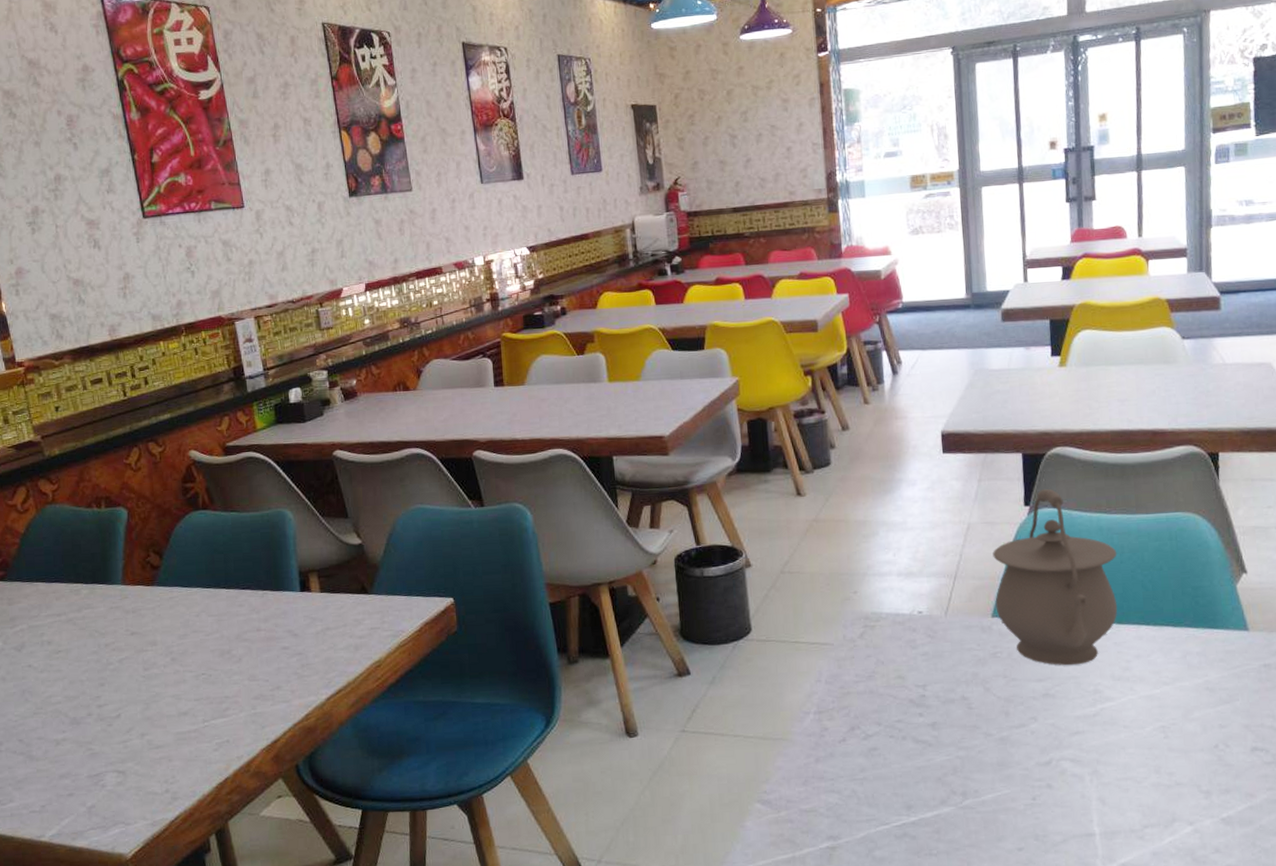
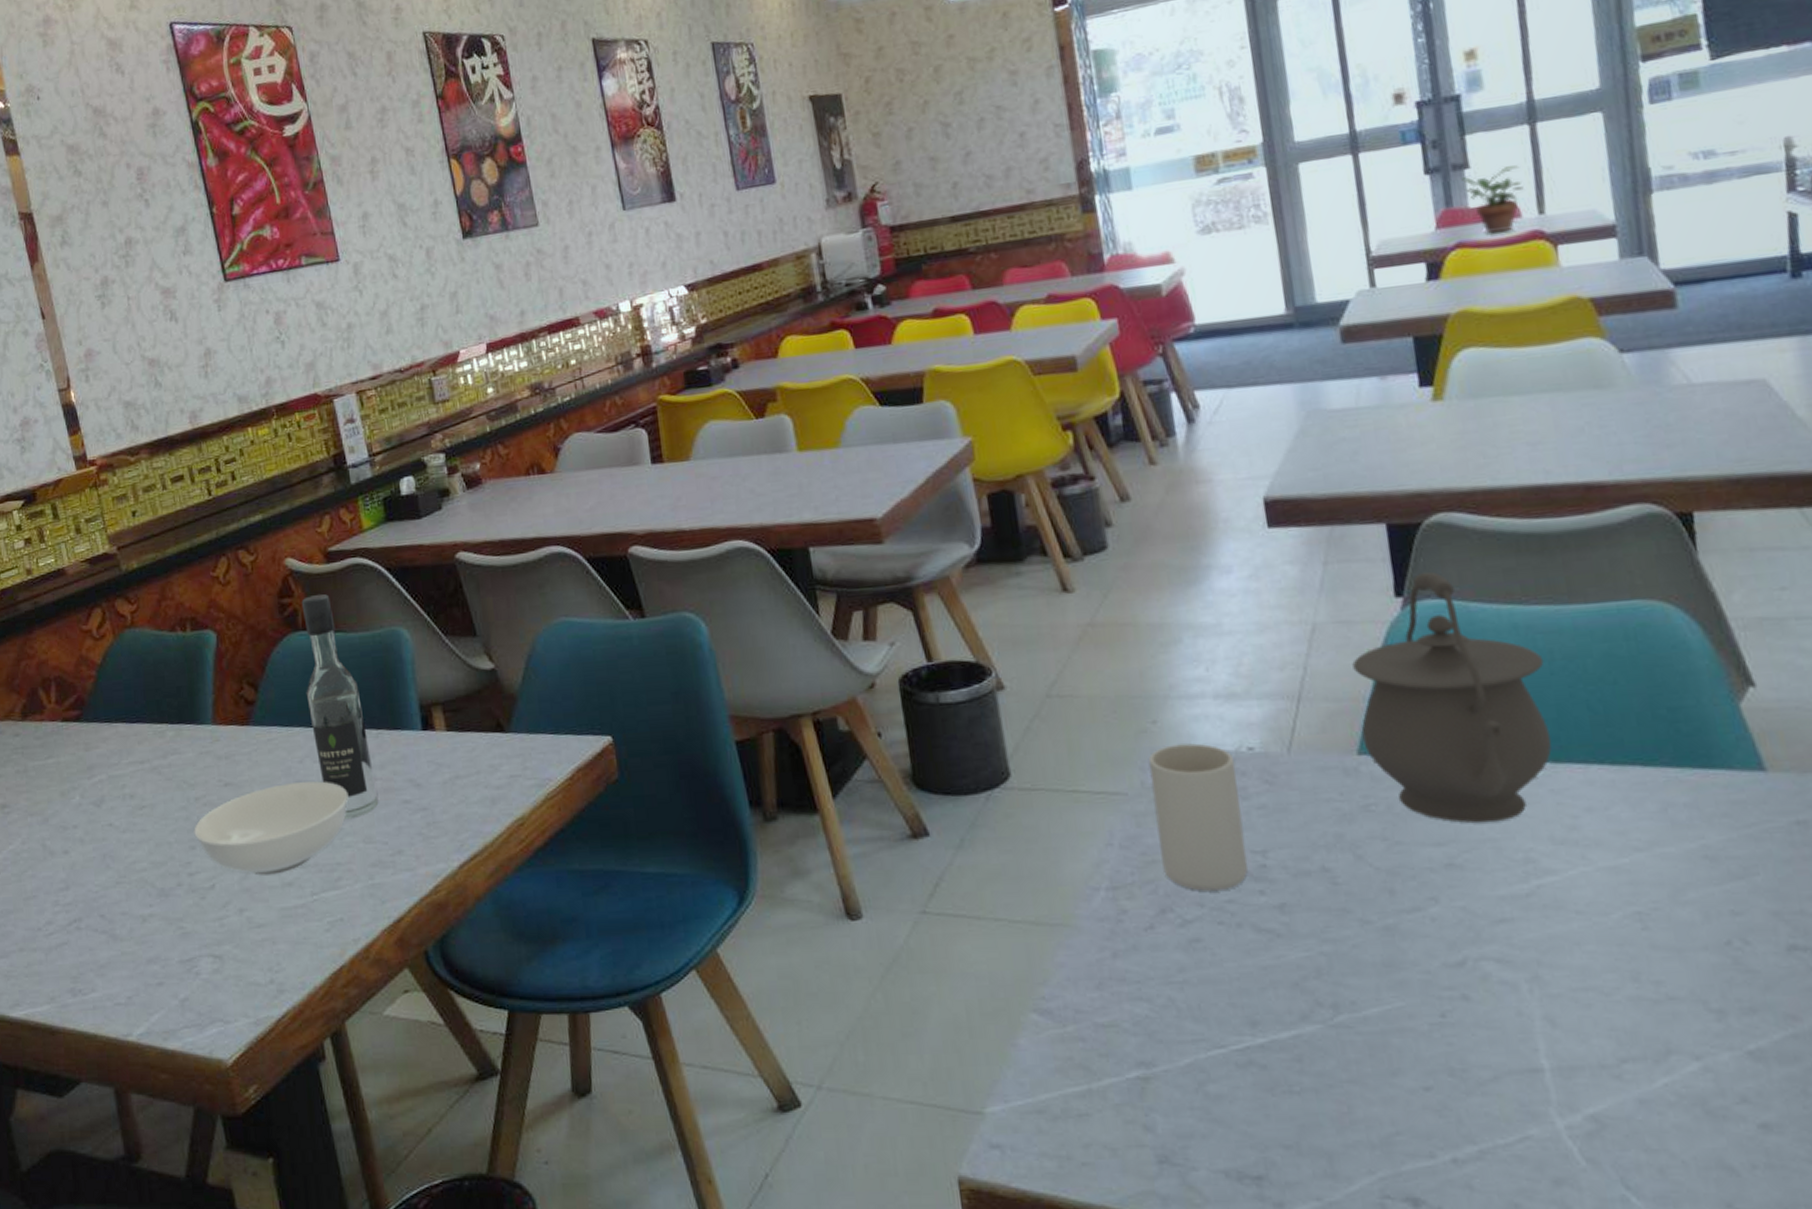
bowl: none [103,631,237,707] -> present [194,781,349,875]
bottle: none [202,480,262,662] -> present [301,593,379,820]
cup: none [849,608,913,714] -> present [1148,743,1249,891]
potted plant: none [1089,201,1130,249] -> present [1460,165,1524,234]

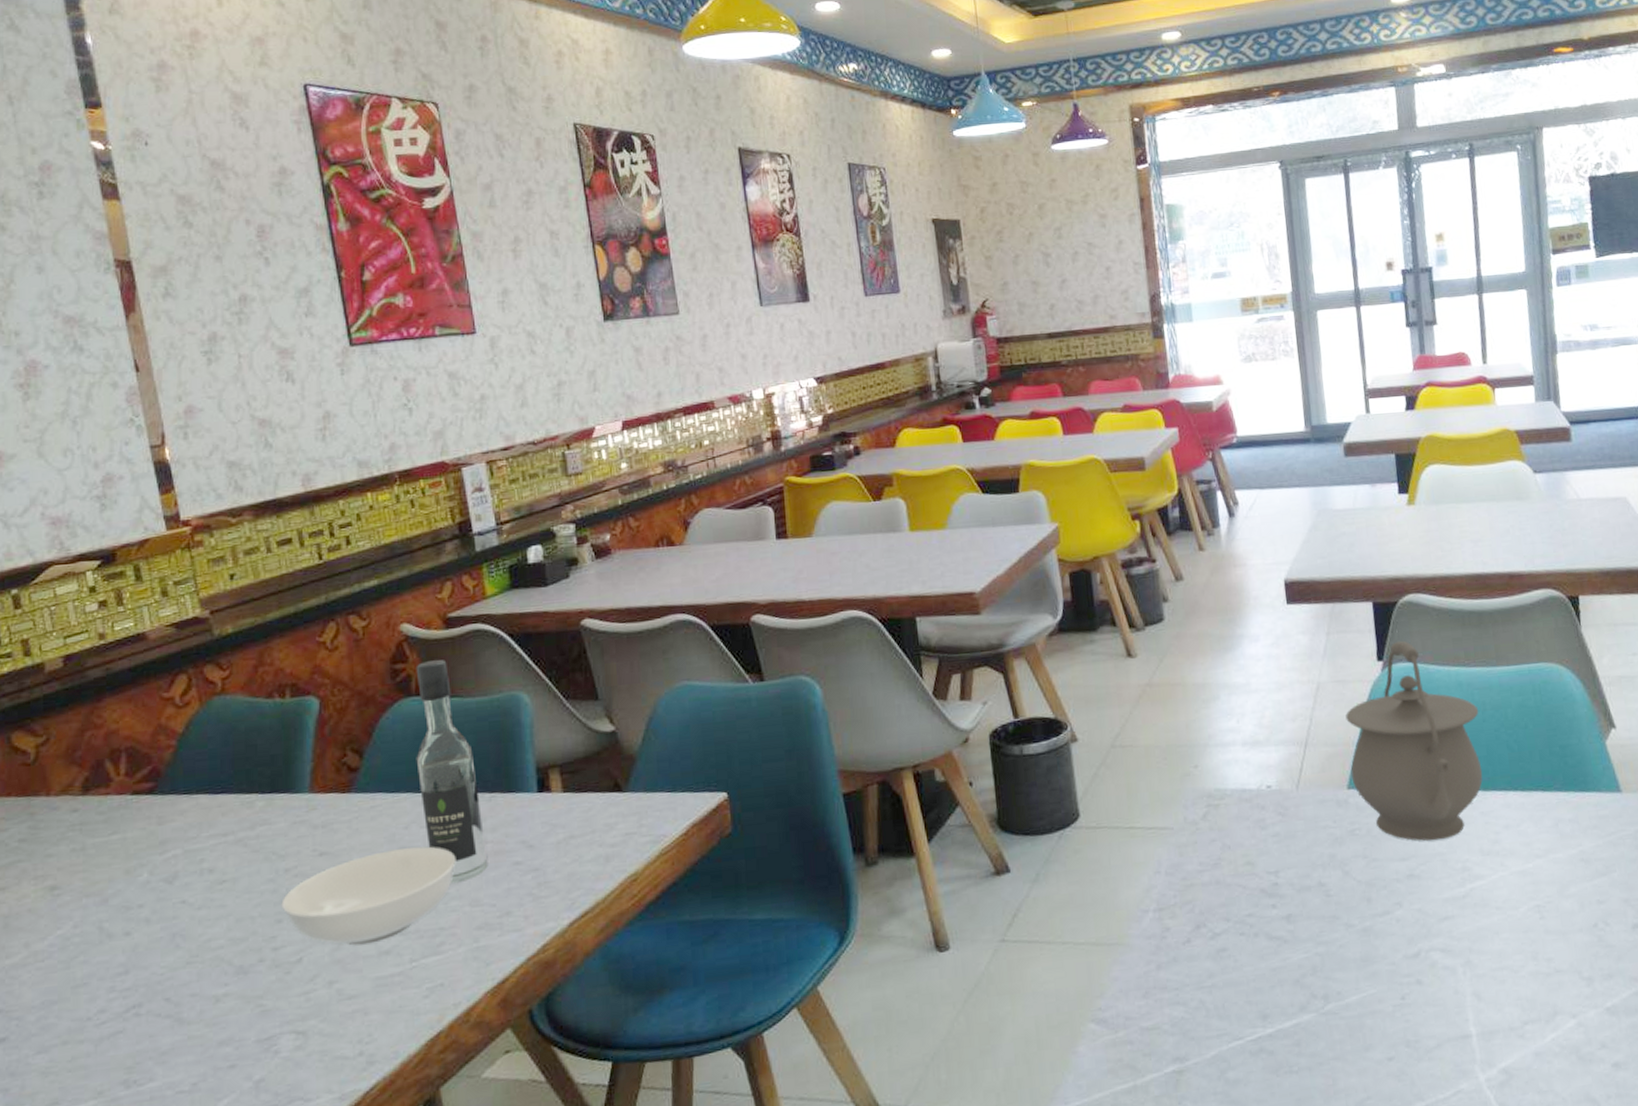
cup: present [1148,743,1249,891] -> none [1190,783,1264,908]
potted plant: present [1460,165,1524,234] -> none [1431,325,1473,377]

